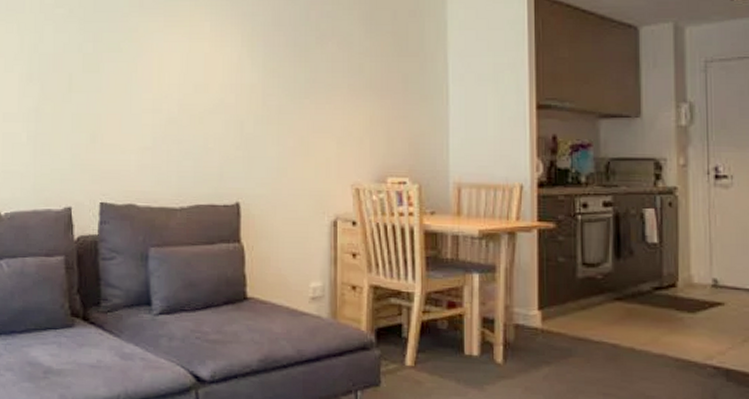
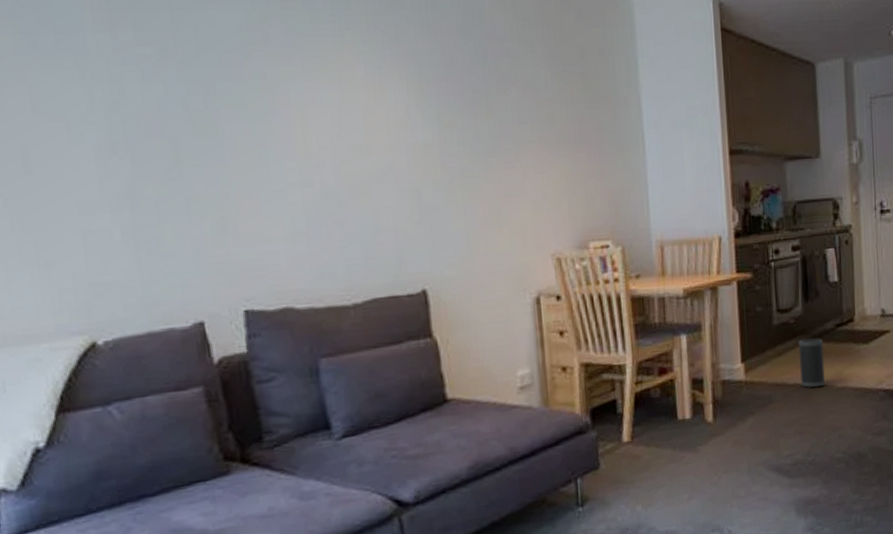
speaker: none [606,296,637,350] -> present [798,338,825,388]

